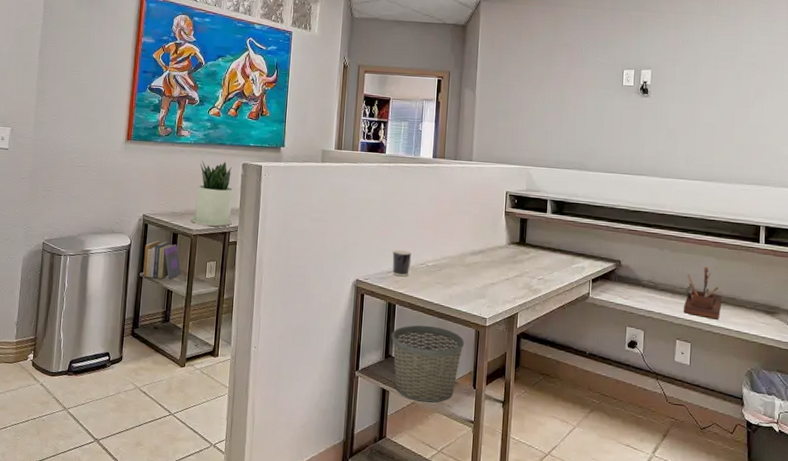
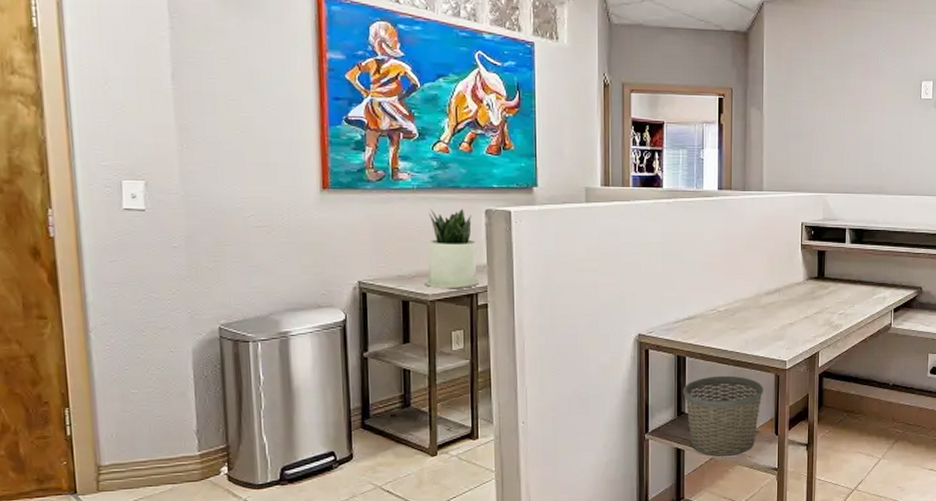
books: present [143,240,182,279] -> none [366,311,420,357]
mug: present [392,250,412,277] -> none [678,296,700,326]

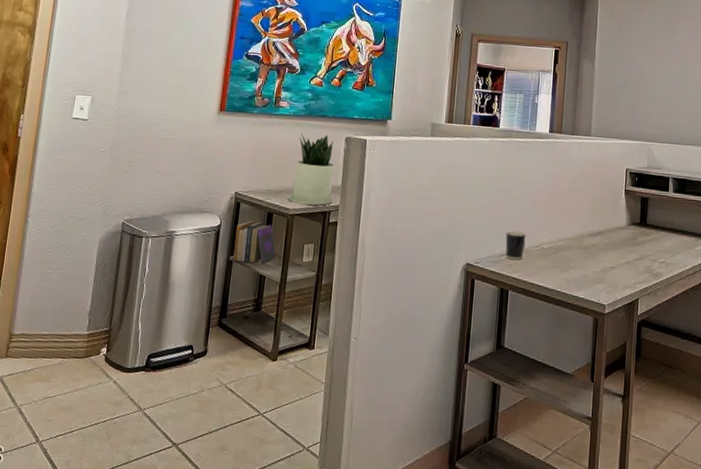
books: none [366,311,420,357] -> present [233,221,276,263]
mug: none [678,296,700,326] -> present [505,231,526,260]
basket: present [682,375,764,456] -> none [503,312,582,398]

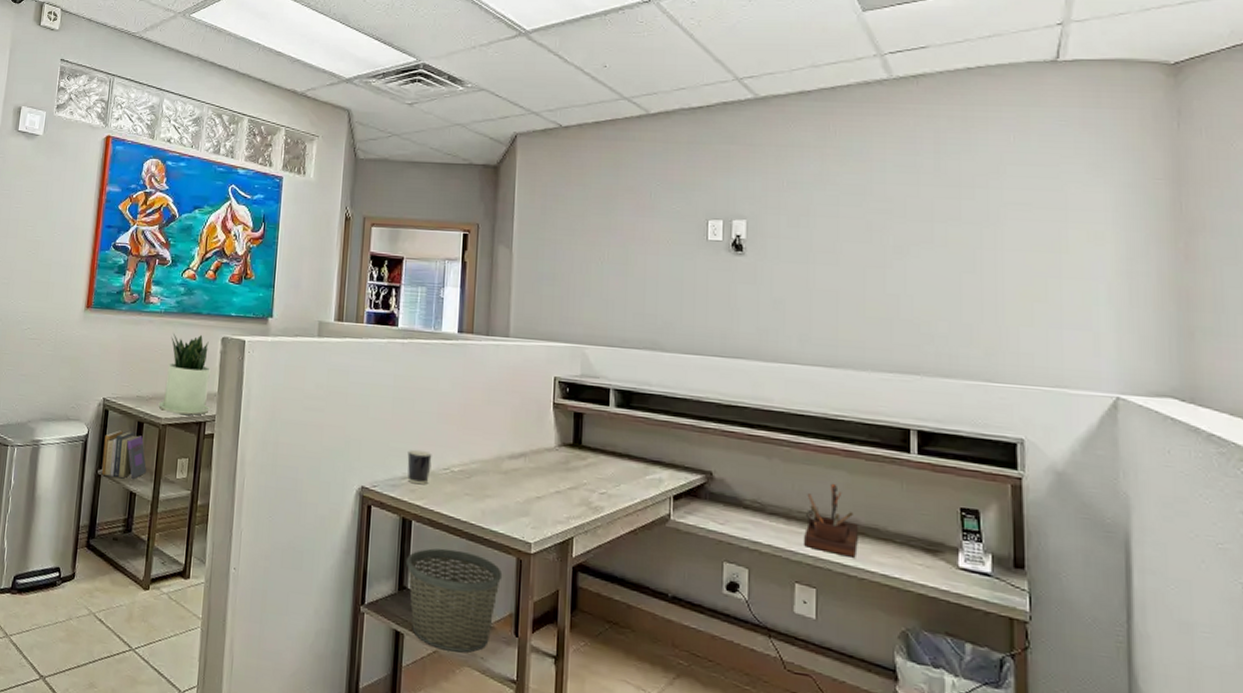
basket: none [503,312,582,398] -> present [405,548,503,653]

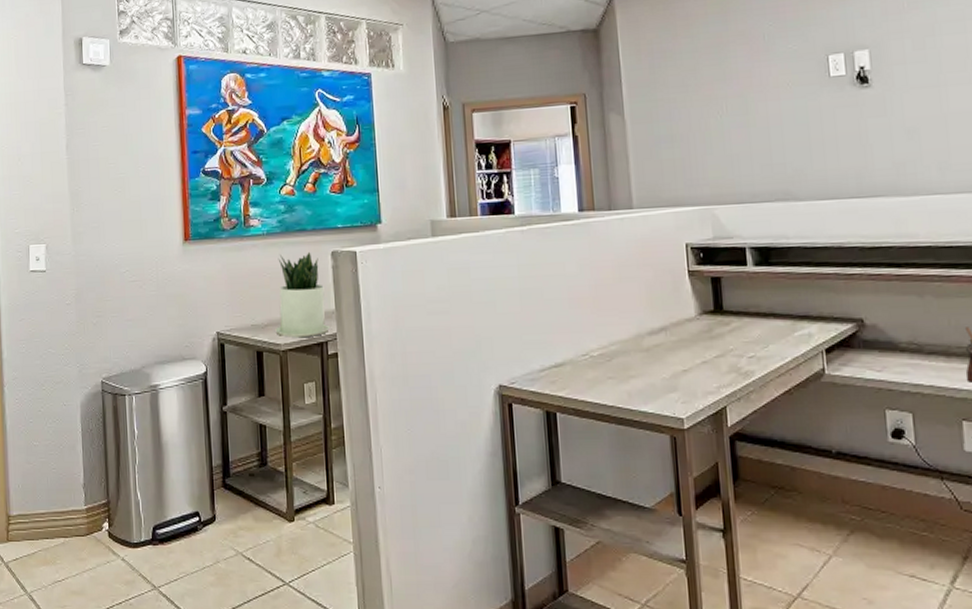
books: present [101,430,147,479] -> none [224,363,274,411]
basket: present [405,548,503,653] -> none [555,436,658,540]
mug: present [407,449,432,485] -> none [542,339,569,375]

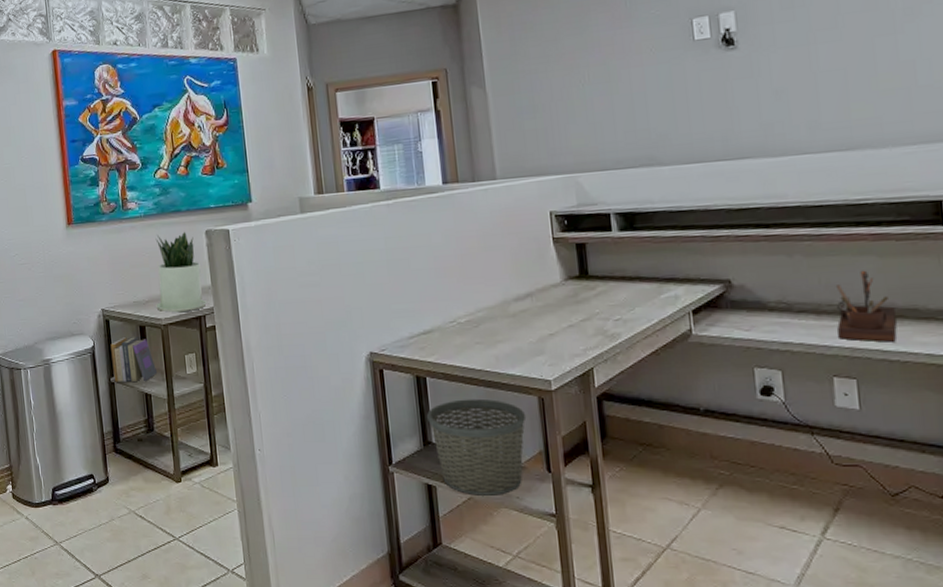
books: none [224,363,274,411] -> present [110,337,158,382]
basket: none [555,436,658,540] -> present [426,398,527,496]

